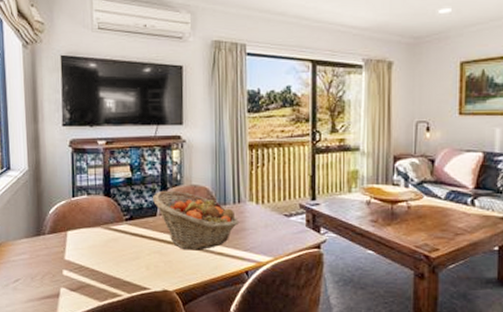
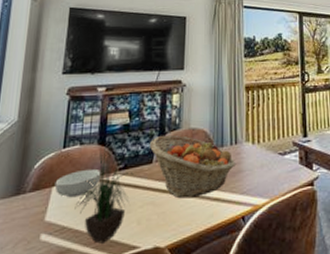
cereal bowl: none [69,218,110,242] -> present [54,169,101,198]
potted plant: none [90,198,141,283] -> present [76,146,135,244]

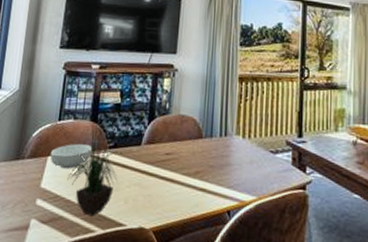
fruit basket: present [149,135,235,199] -> none [138,118,224,185]

